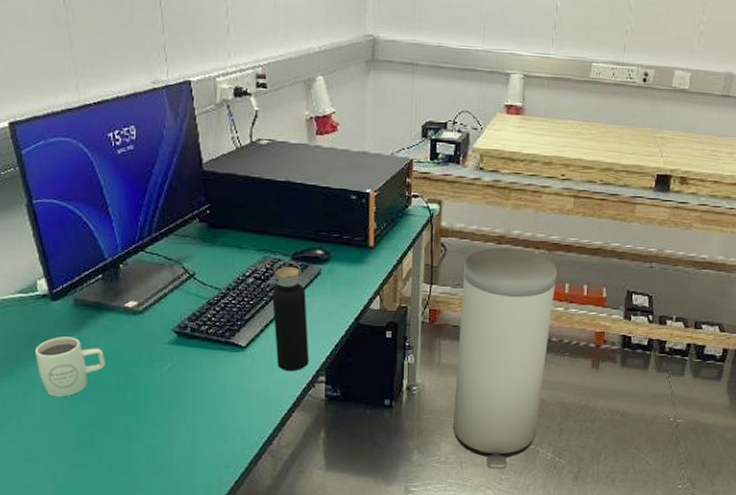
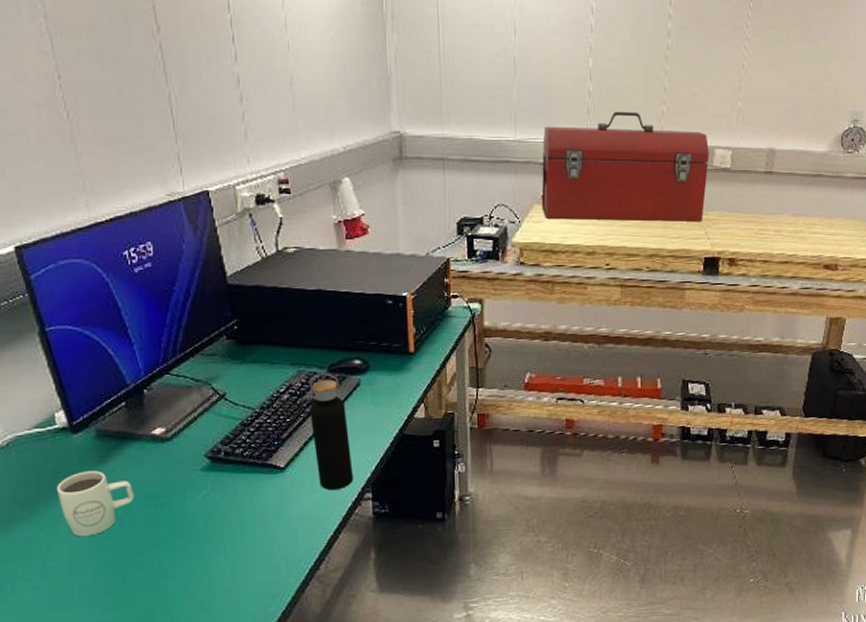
pedal bin: present [452,247,558,470] -> none [510,343,609,577]
toolbox: none [504,28,669,139] -> present [541,111,709,222]

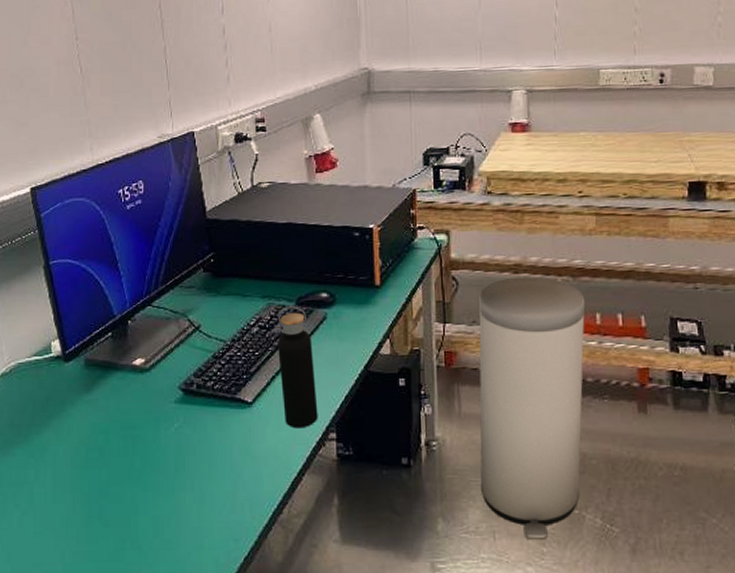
mug: present [57,471,134,537] -> none [48,399,114,465]
pedal bin: none [510,343,609,577] -> present [478,276,586,541]
toolbox: present [541,111,709,222] -> none [508,34,689,147]

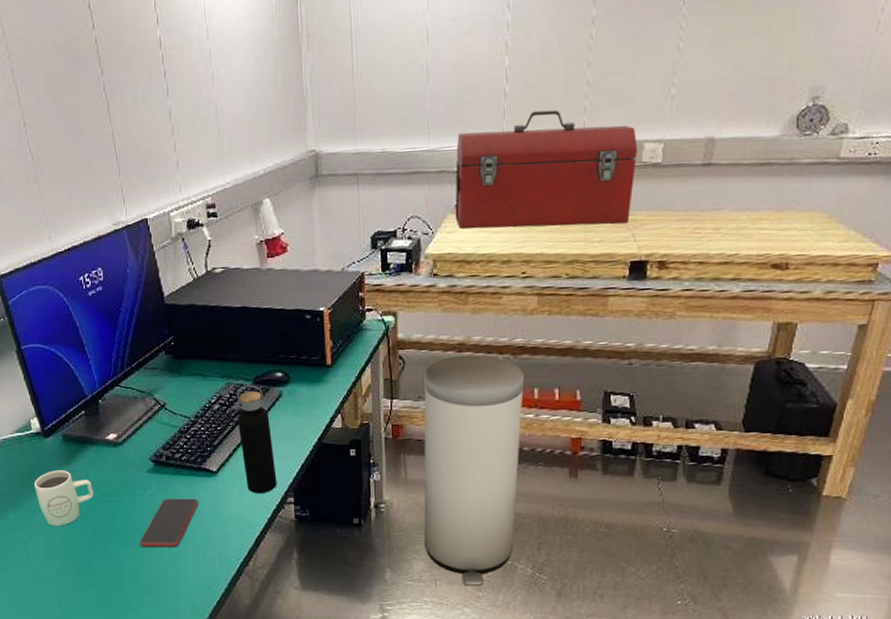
mug: none [48,399,114,465] -> present [34,470,94,526]
smartphone: none [160,433,231,492] -> present [139,498,199,548]
toolbox: none [508,34,689,147] -> present [455,109,637,228]

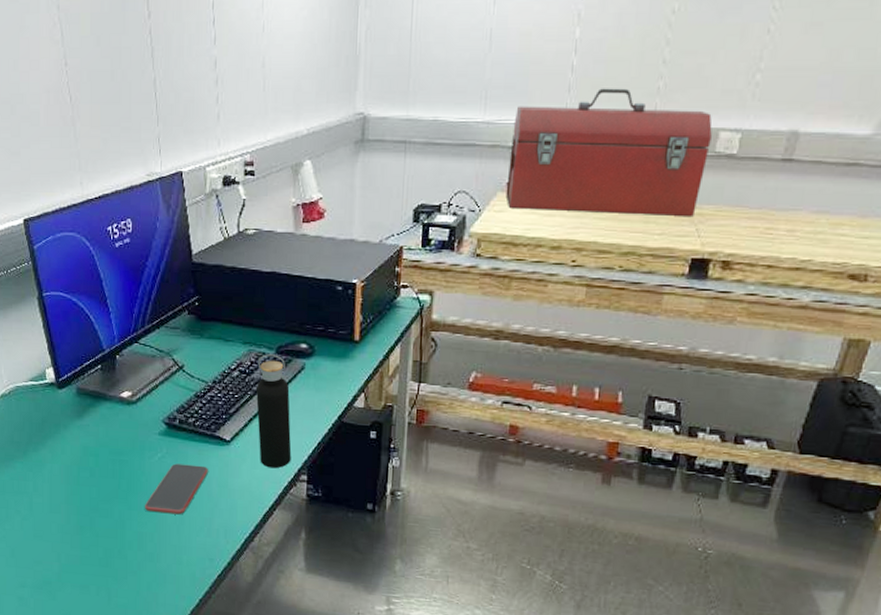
mug: present [34,470,94,526] -> none [44,423,103,481]
pedal bin: present [424,355,525,587] -> none [439,343,564,589]

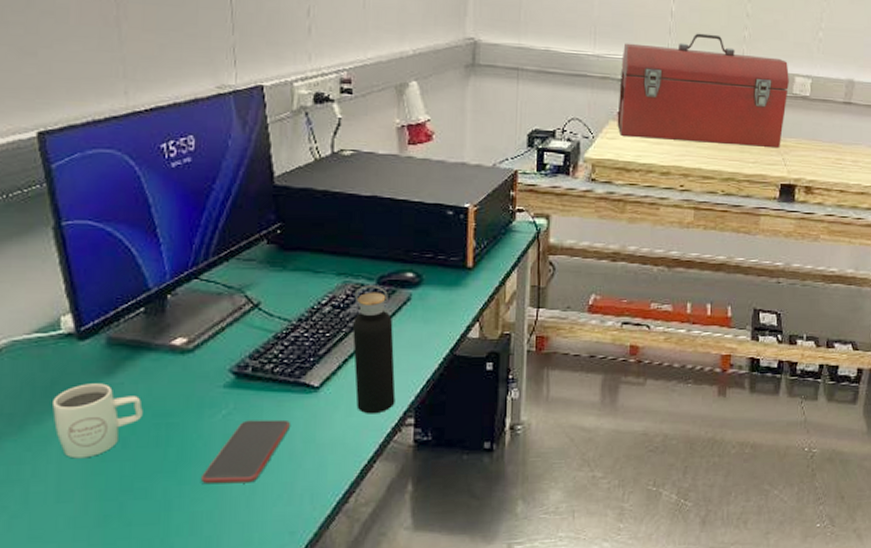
mug: none [44,423,103,481] -> present [53,383,143,459]

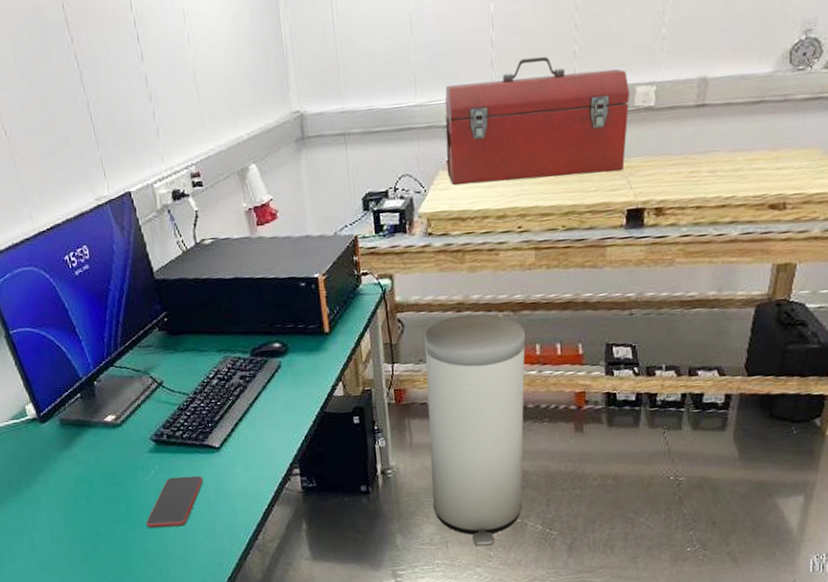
mug: present [53,383,143,459] -> none [34,455,96,513]
water bottle: present [353,285,396,414] -> none [234,357,282,467]
pedal bin: none [563,265,678,517] -> present [424,313,526,546]

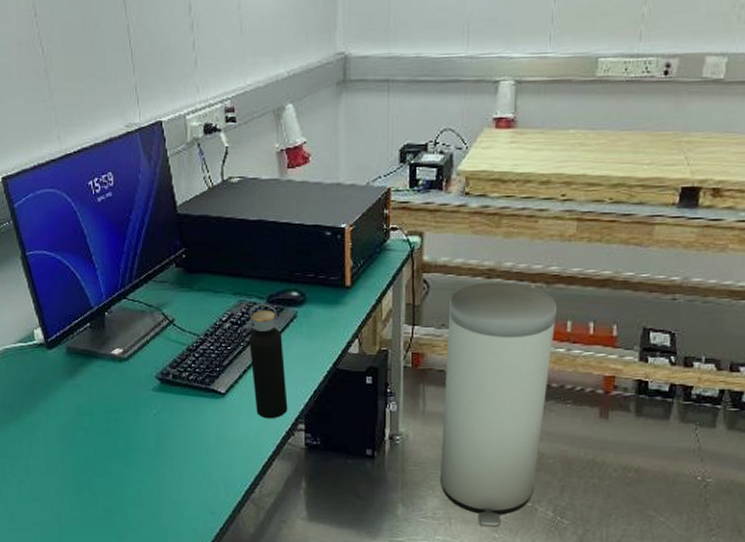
smartphone: present [145,475,204,529] -> none [141,419,206,470]
water bottle: none [234,357,282,467] -> present [249,304,288,419]
toolbox: present [444,56,630,185] -> none [492,15,698,145]

